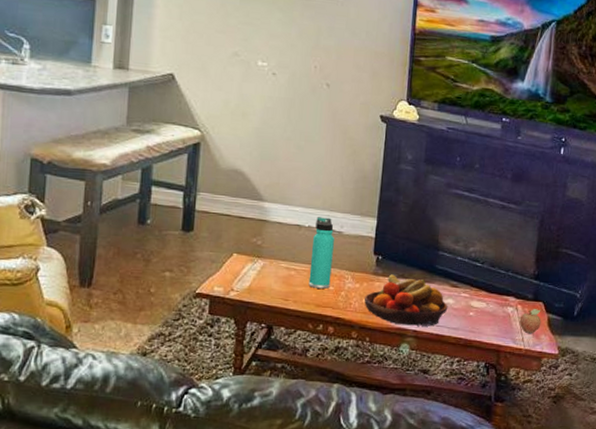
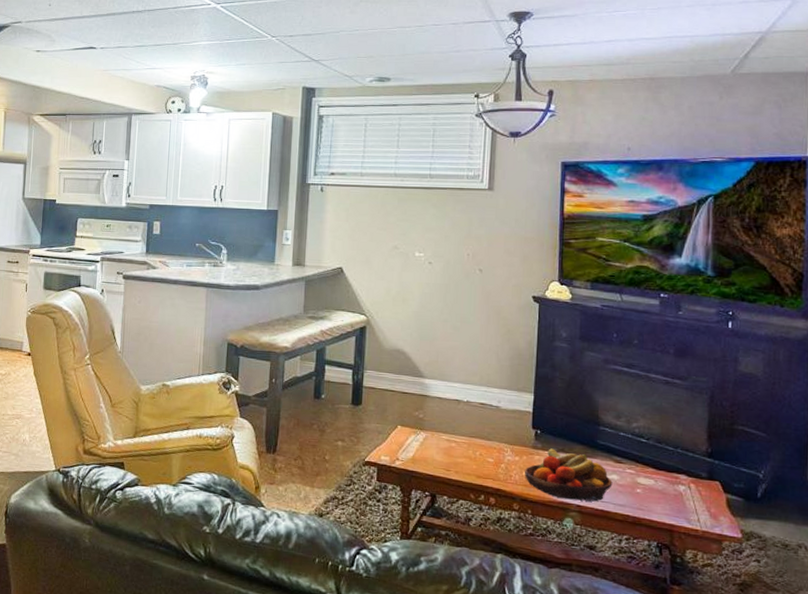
thermos bottle: present [308,217,334,289] -> none [469,392,492,461]
fruit: present [519,309,541,333] -> none [693,488,719,514]

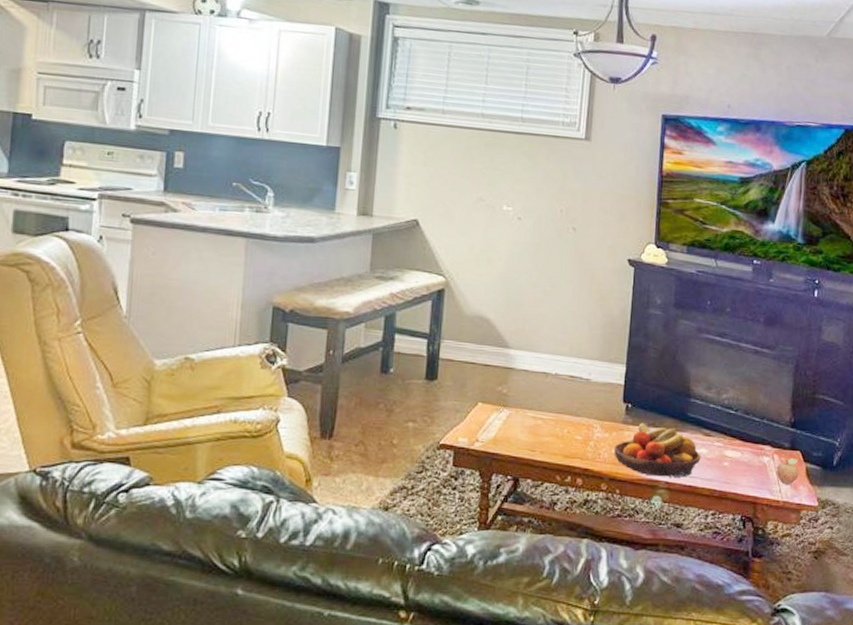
fruit: none [693,488,719,514] -> present [776,458,799,484]

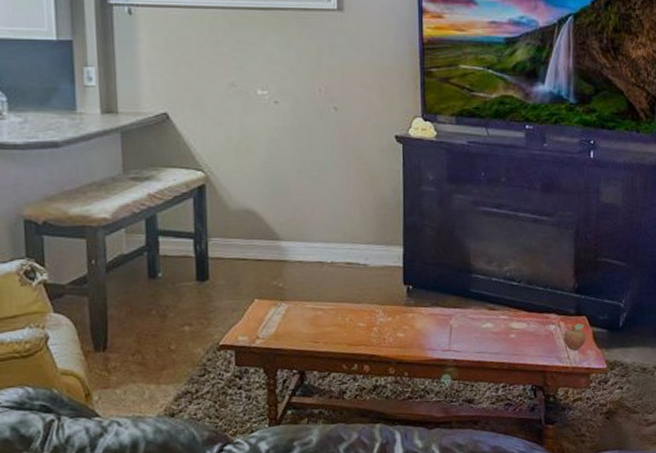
fruit bowl: present [614,423,701,478] -> none [399,303,487,356]

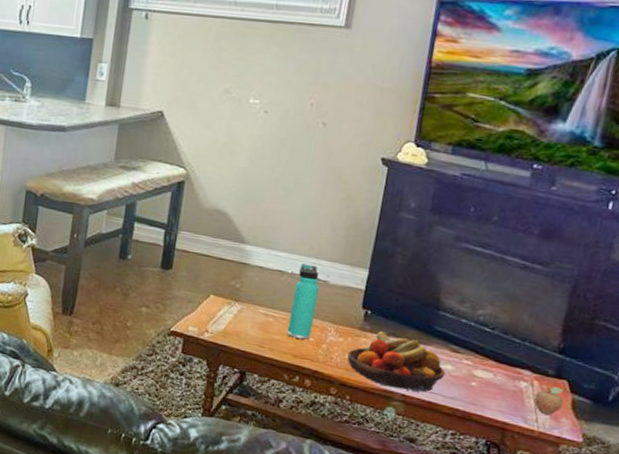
thermos bottle: none [337,251,361,327] -> present [287,263,319,340]
fruit bowl: none [399,303,487,356] -> present [347,331,446,392]

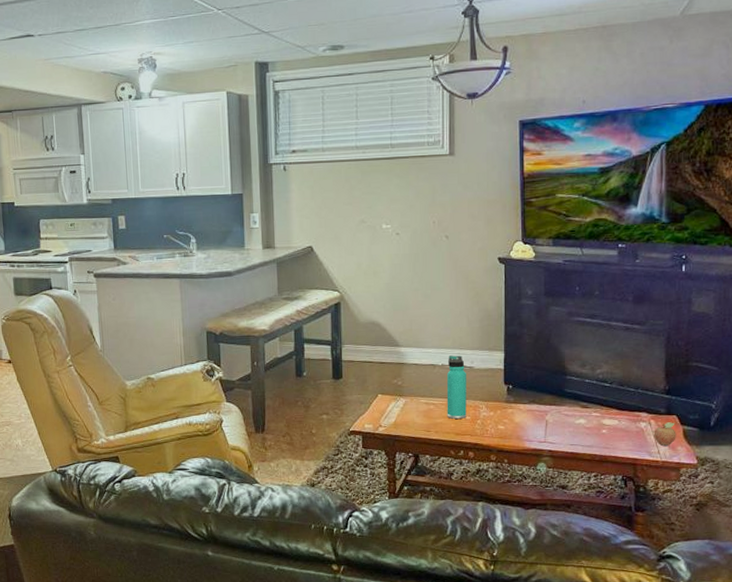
fruit bowl: present [347,331,446,392] -> none [500,401,580,446]

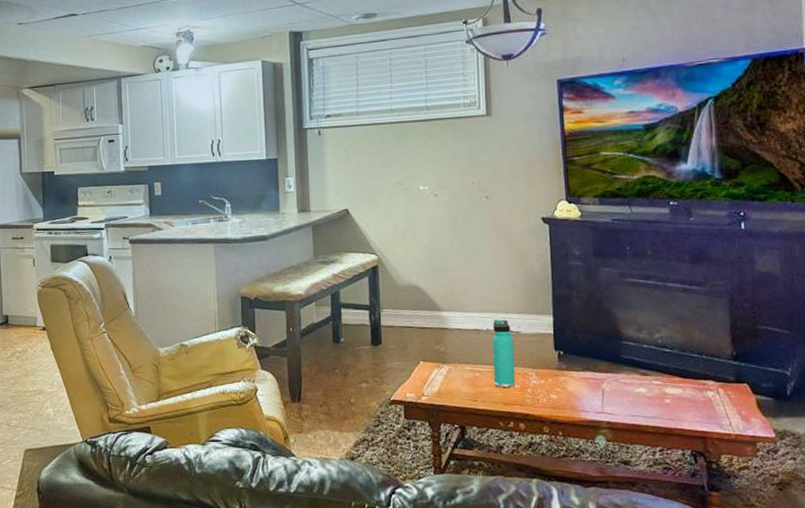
fruit: present [653,422,676,446] -> none [723,391,749,417]

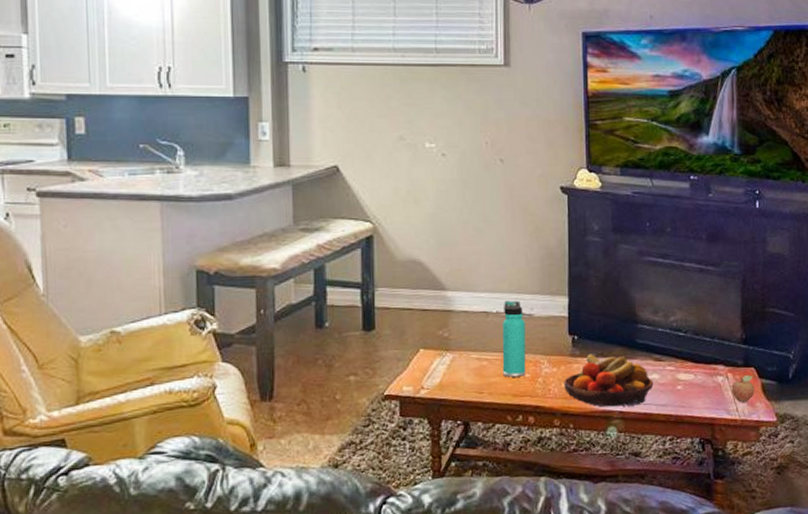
fruit bowl: none [552,368,641,417] -> present [564,354,654,407]
fruit: none [723,391,749,417] -> present [731,375,755,402]

